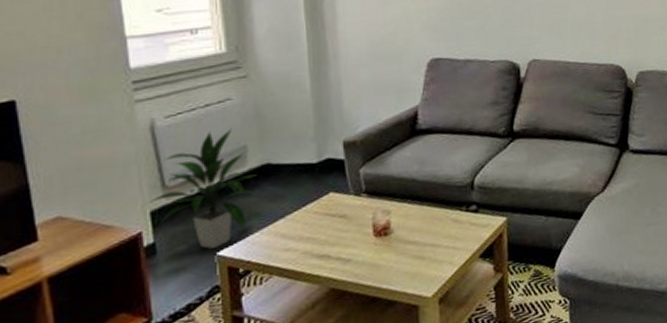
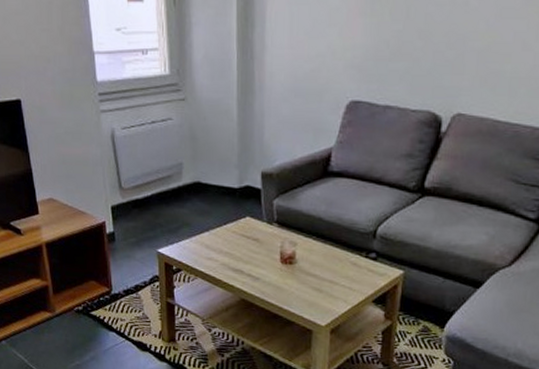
indoor plant: present [149,128,257,249] -> none [110,145,189,245]

